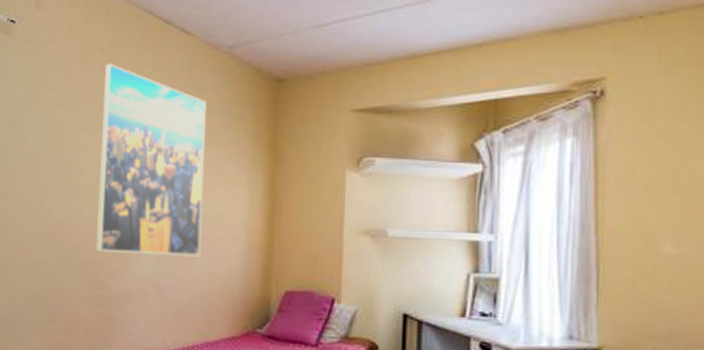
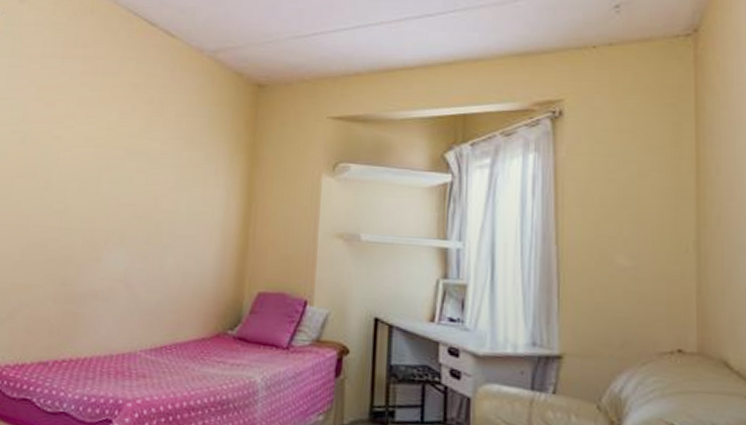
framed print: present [96,63,207,257] -> none [65,59,187,255]

